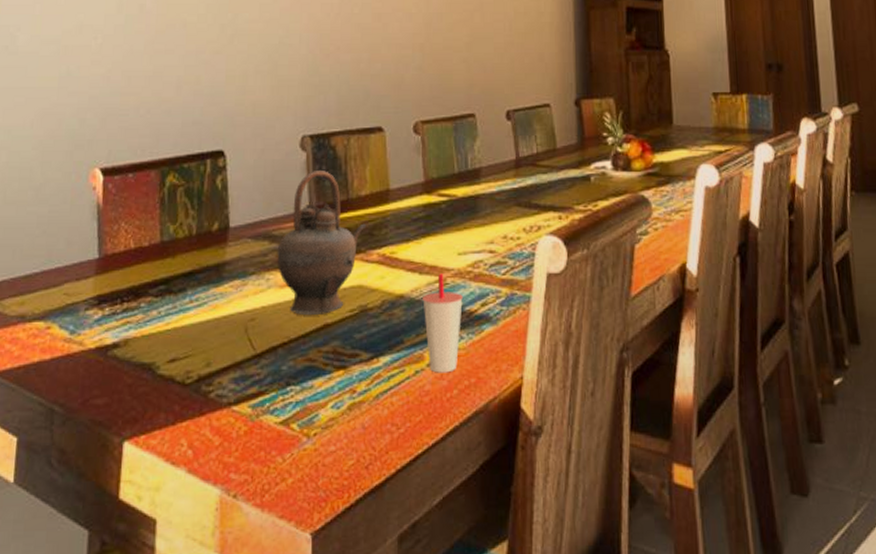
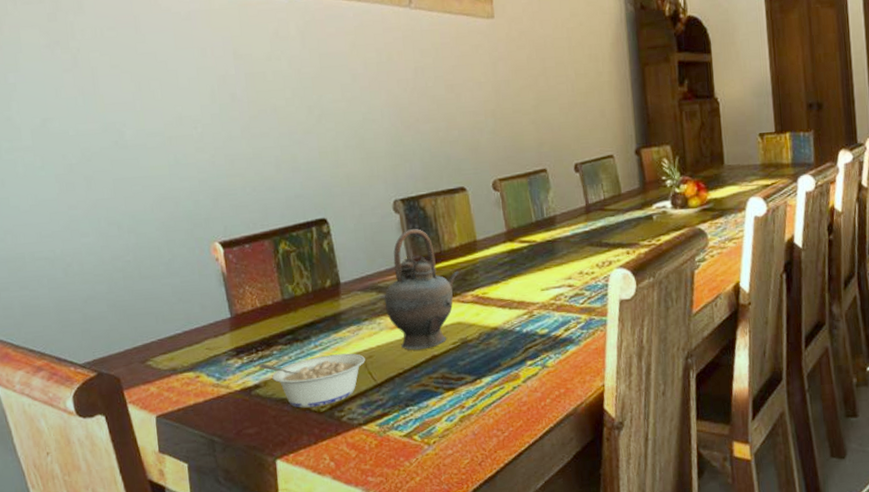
legume: none [121,313,246,377] -> present [258,353,365,408]
cup: present [422,273,463,373] -> none [514,307,549,387]

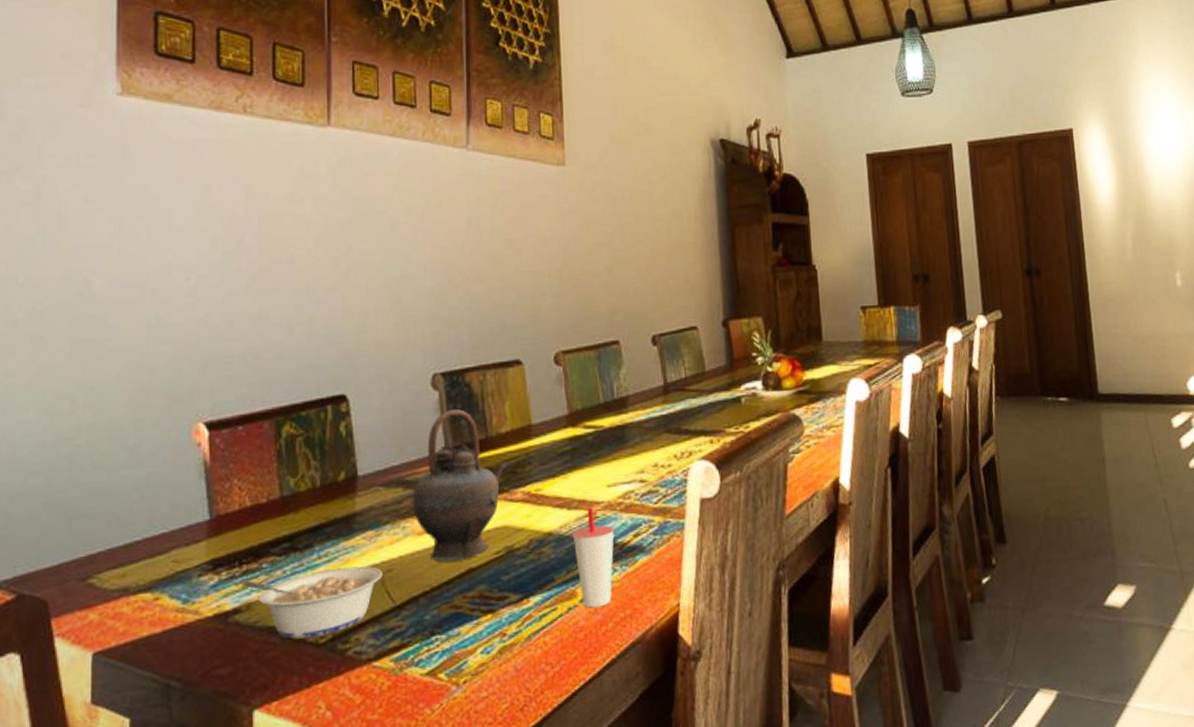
cup: none [514,307,549,387] -> present [572,507,615,608]

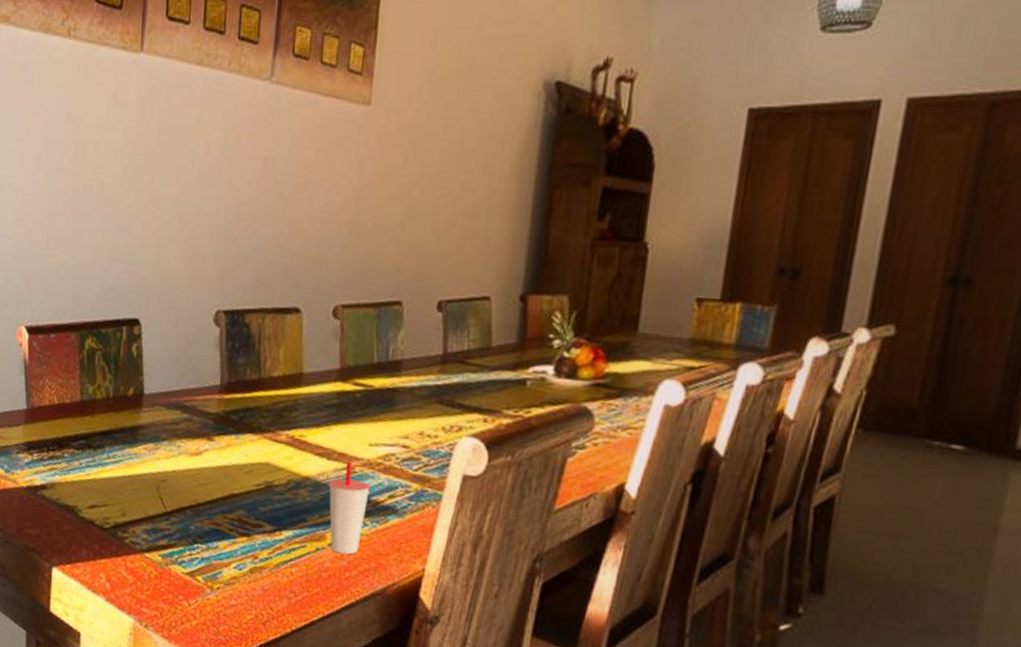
legume: present [240,566,383,640] -> none [47,464,158,522]
teapot: present [412,409,509,562] -> none [188,347,278,485]

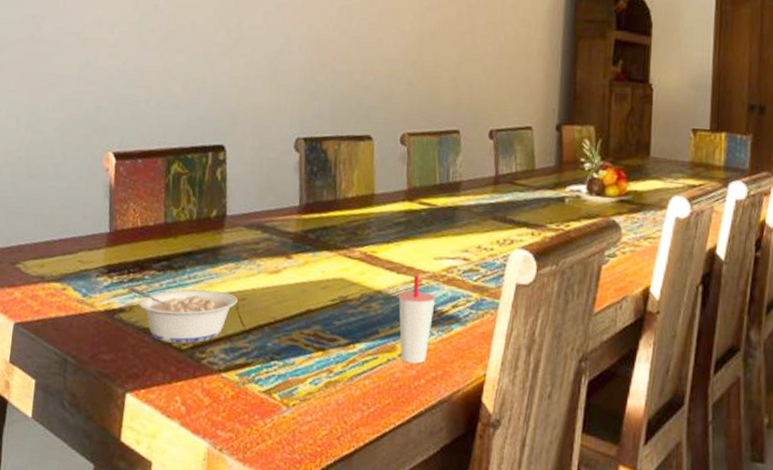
legume: none [47,464,158,522] -> present [127,286,238,344]

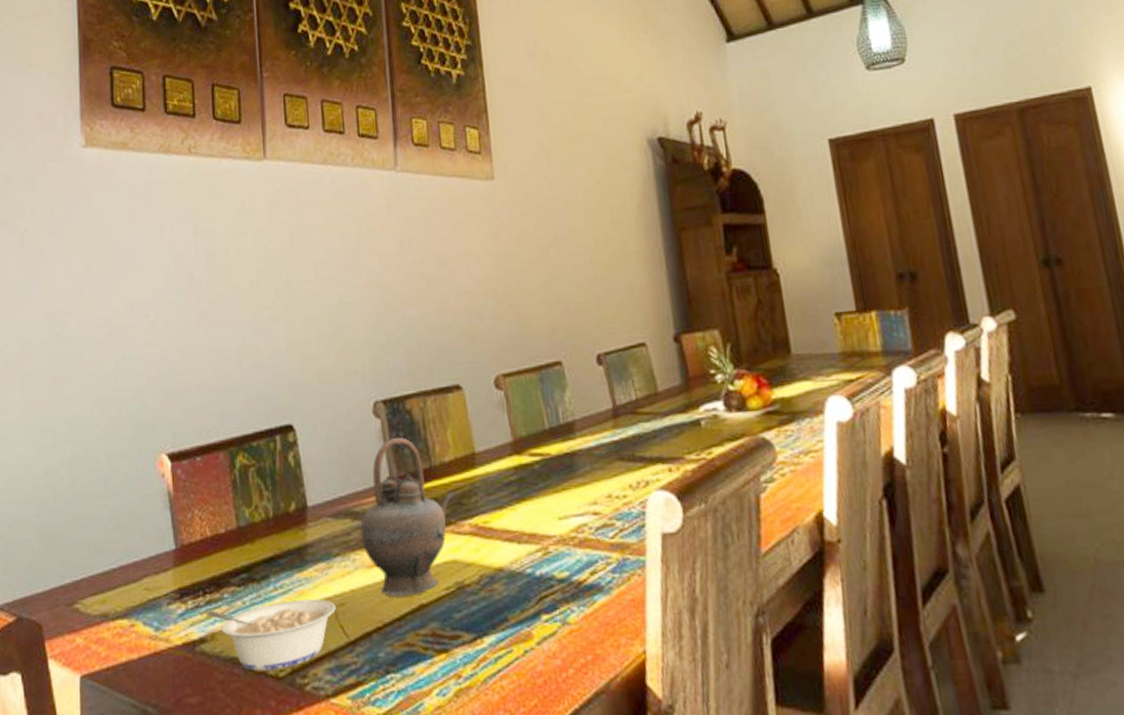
teapot: none [267,171,352,301] -> present [360,438,455,597]
cup: present [398,275,436,364] -> none [524,541,571,652]

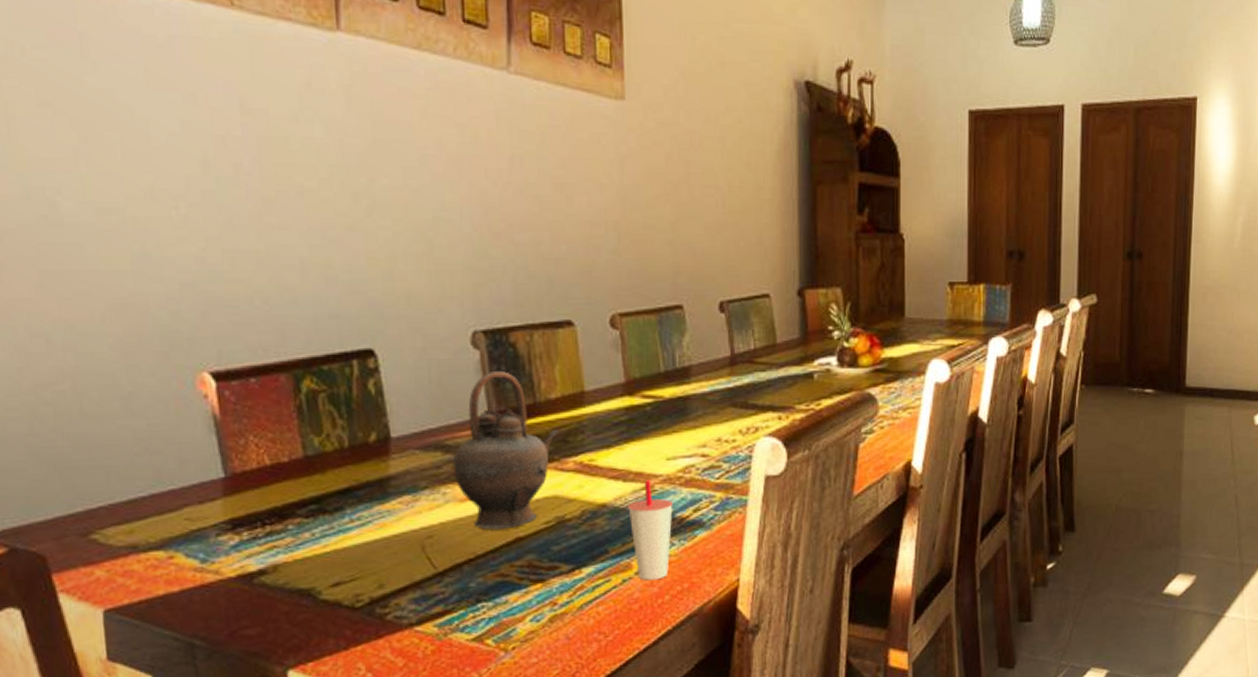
legume: present [205,599,336,672] -> none [264,531,422,603]
cup: none [524,541,571,652] -> present [628,480,673,581]

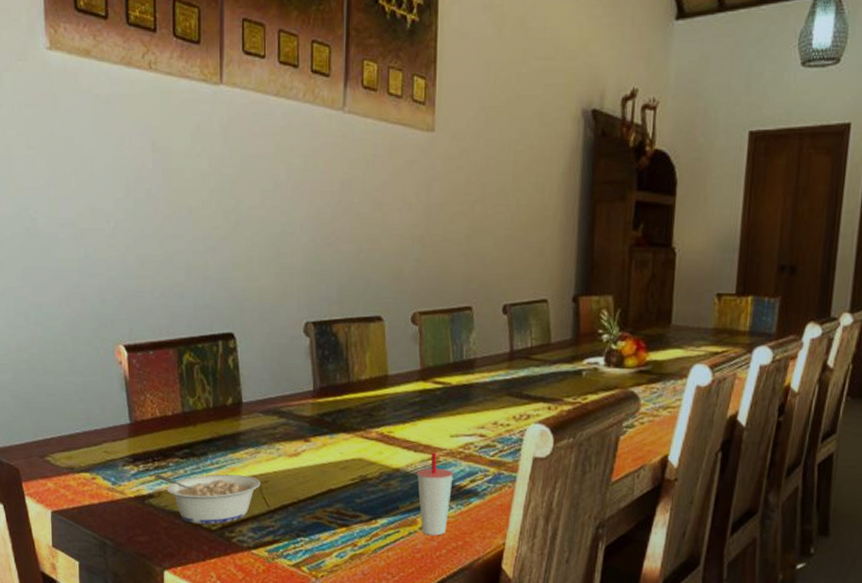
legume: none [264,531,422,603] -> present [153,473,260,525]
teapot: present [453,371,560,530] -> none [285,355,367,482]

